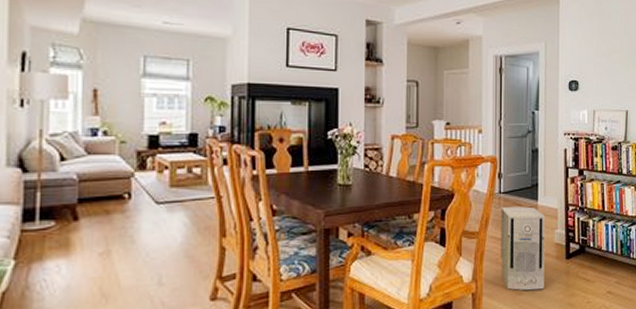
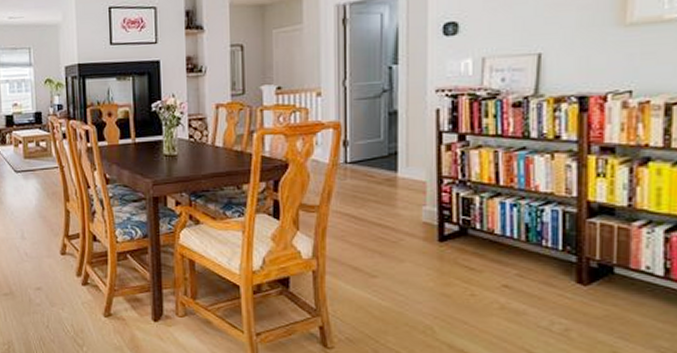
air purifier: present [501,206,544,291] -> none [347,178,407,274]

